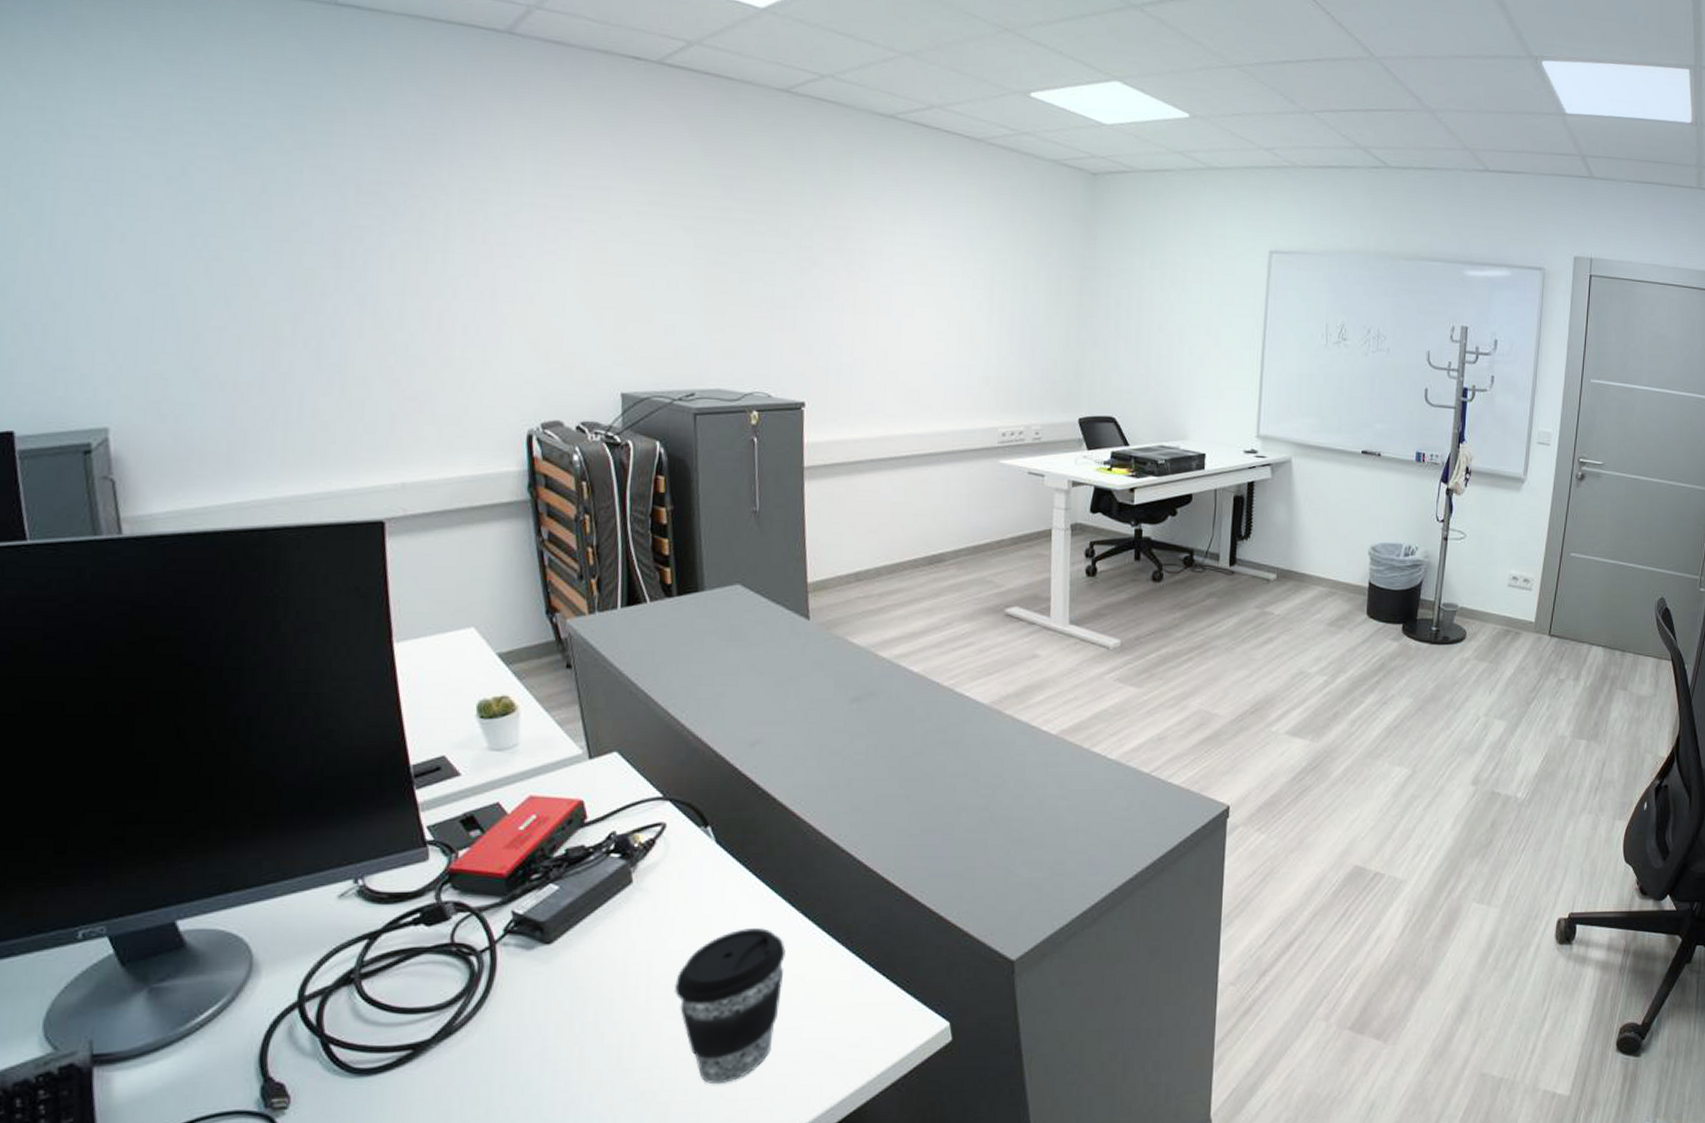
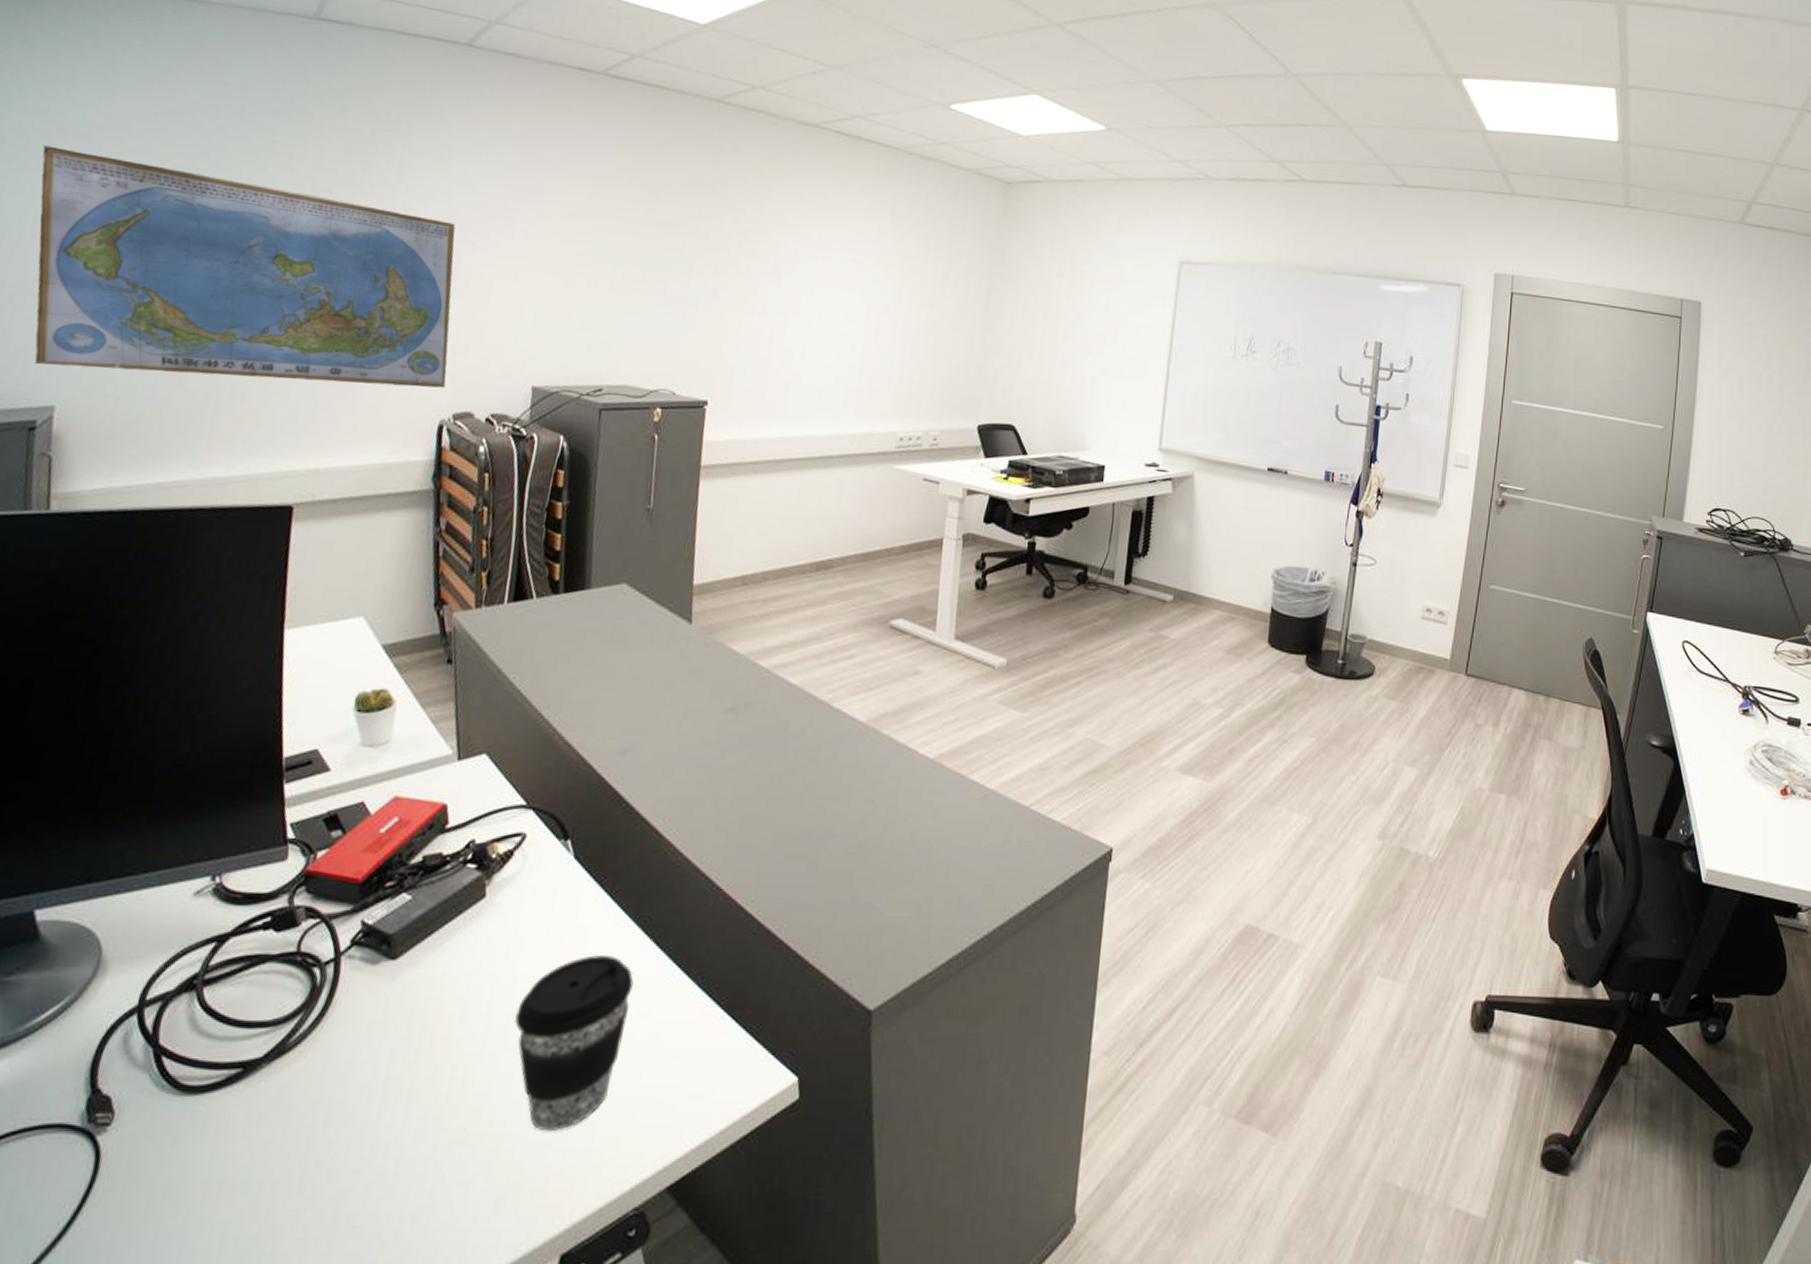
world map: none [44,148,530,397] -> present [34,145,456,388]

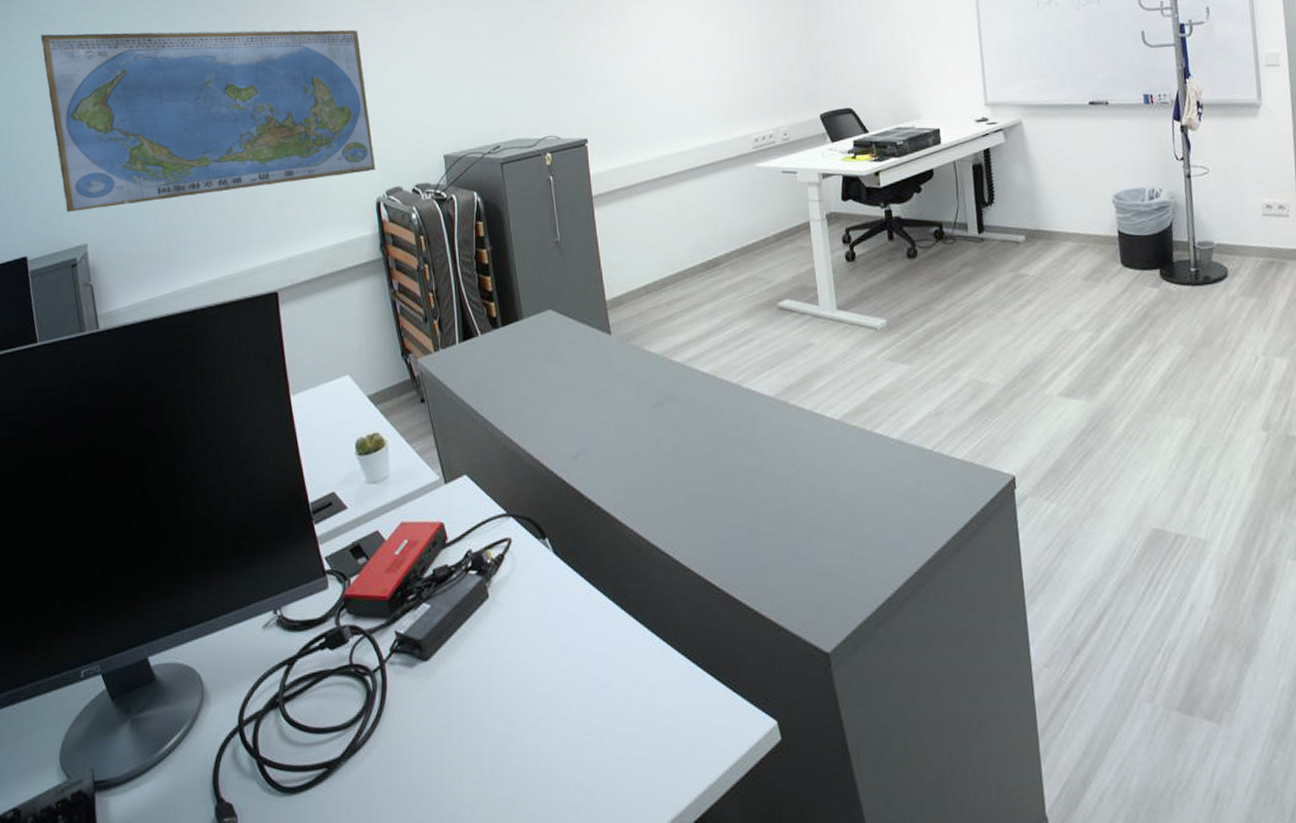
coffee cup: present [514,955,634,1132] -> none [531,634,624,794]

